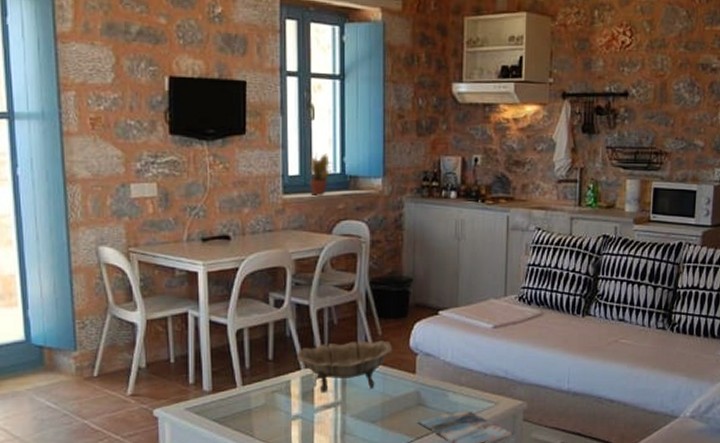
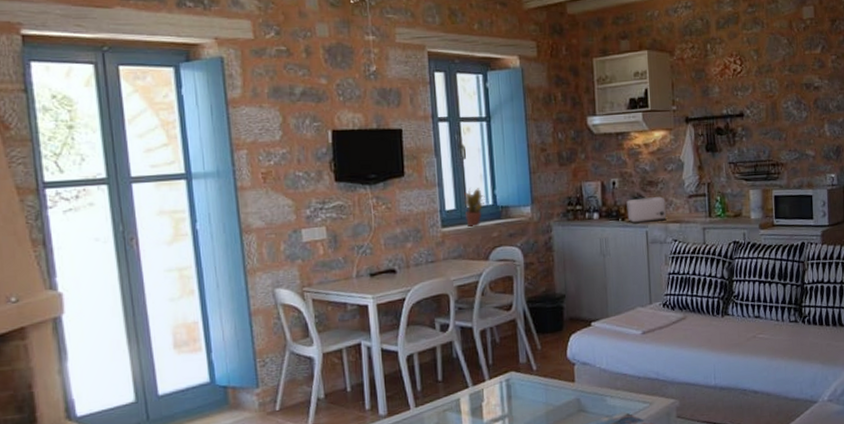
decorative bowl: present [297,340,393,393] -> none [464,354,552,408]
toaster: none [488,179,532,207] -> present [626,197,666,224]

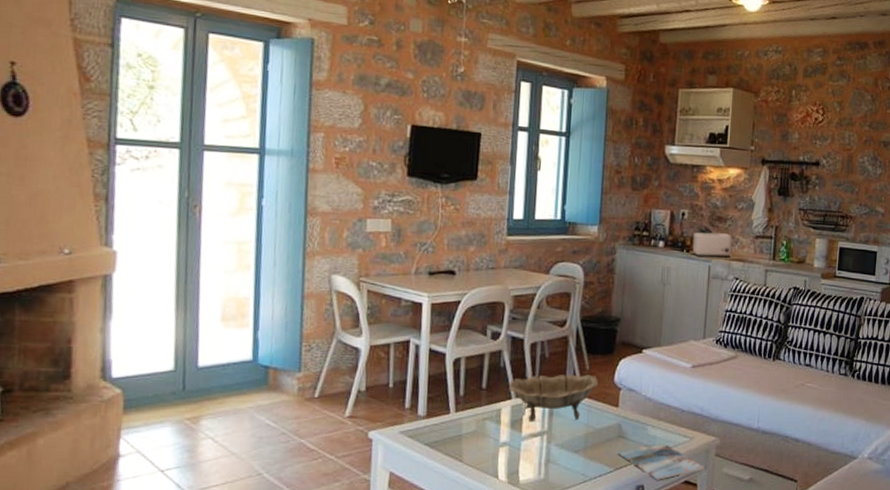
potted plant: present [464,188,485,228] -> none [531,200,554,240]
decorative bowl: none [464,354,552,408] -> present [509,374,599,422]

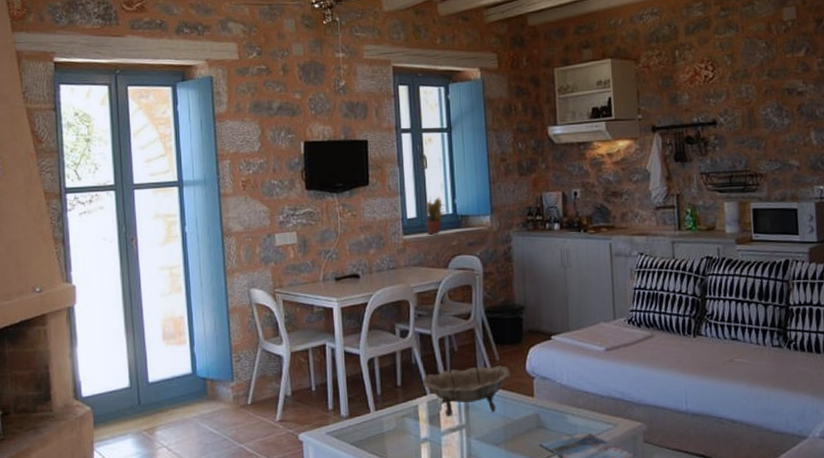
potted plant: none [531,200,554,240] -> present [425,197,445,236]
toaster: present [692,232,732,258] -> none [589,208,632,236]

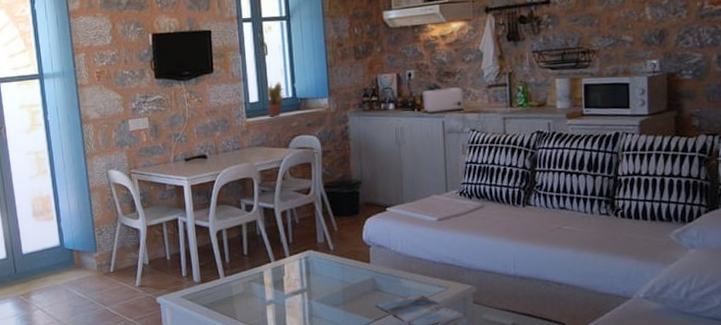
decorative bowl: present [423,365,511,417] -> none [267,235,349,282]
toaster: none [589,208,632,236] -> present [422,87,464,114]

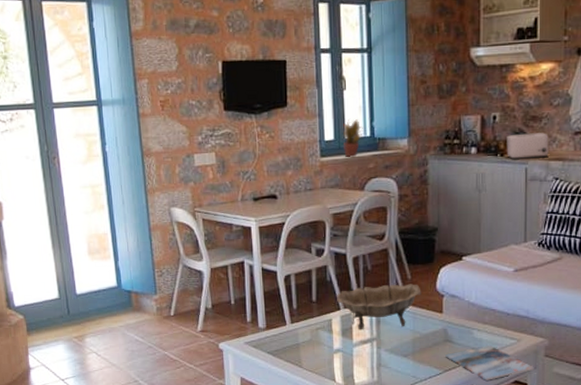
decorative bowl: none [267,235,349,282] -> present [337,284,421,330]

